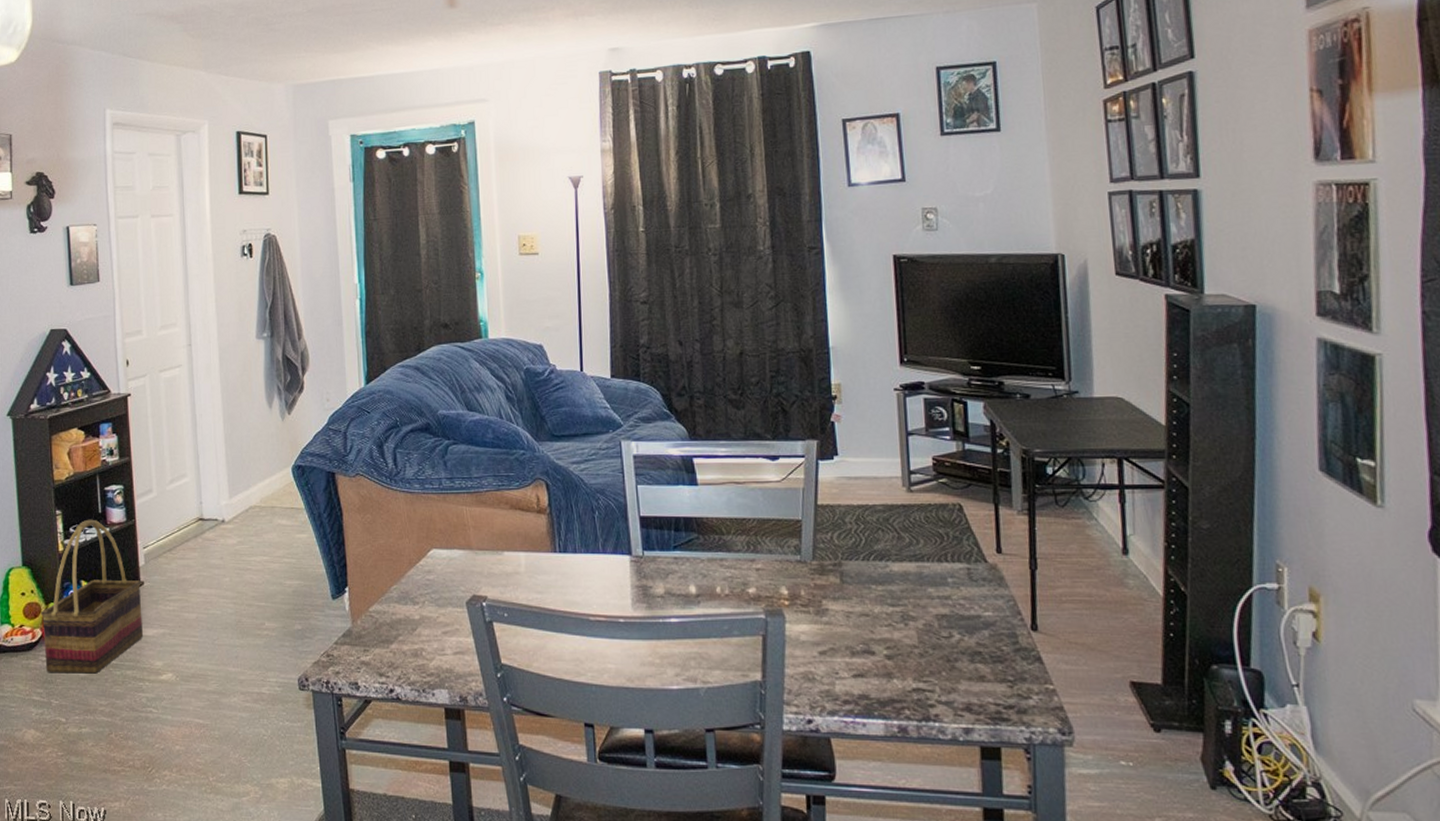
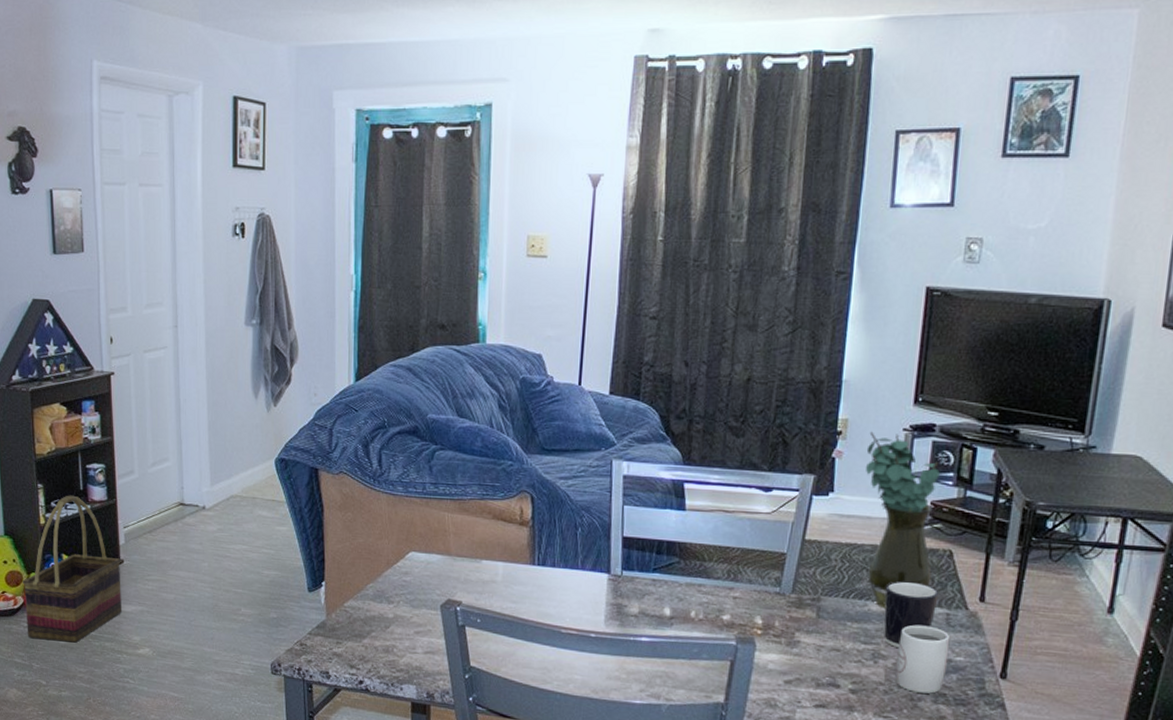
vase: none [862,393,946,569] -> present [866,431,940,610]
mug: none [903,538,957,607] -> present [883,581,939,647]
mug: none [925,582,978,653] -> present [895,624,951,694]

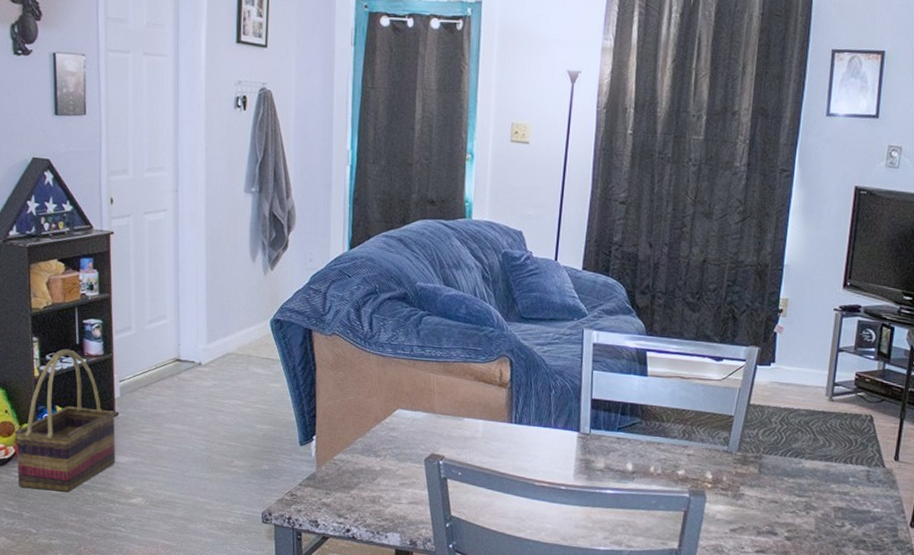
vase: present [866,431,940,610] -> none [802,310,864,467]
mug: present [883,581,939,647] -> none [814,441,861,500]
mug: present [895,624,951,694] -> none [824,480,870,541]

